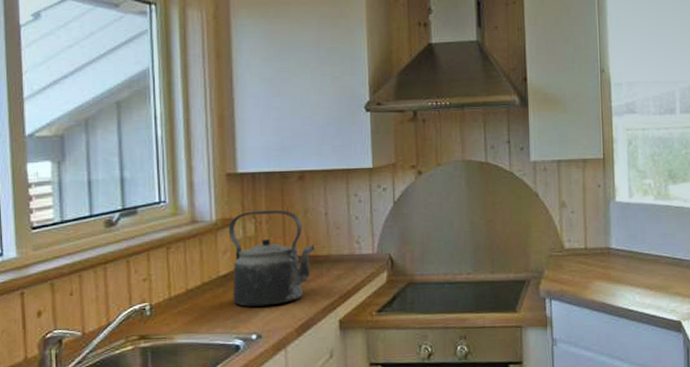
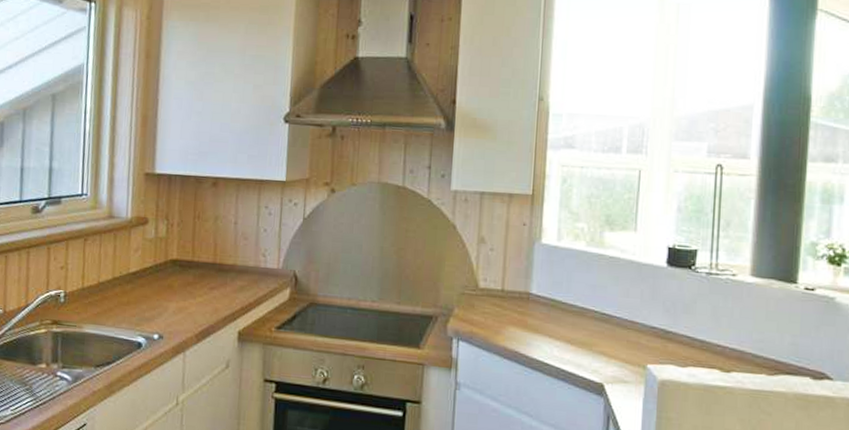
kettle: present [228,210,315,307] -> none [139,212,222,308]

